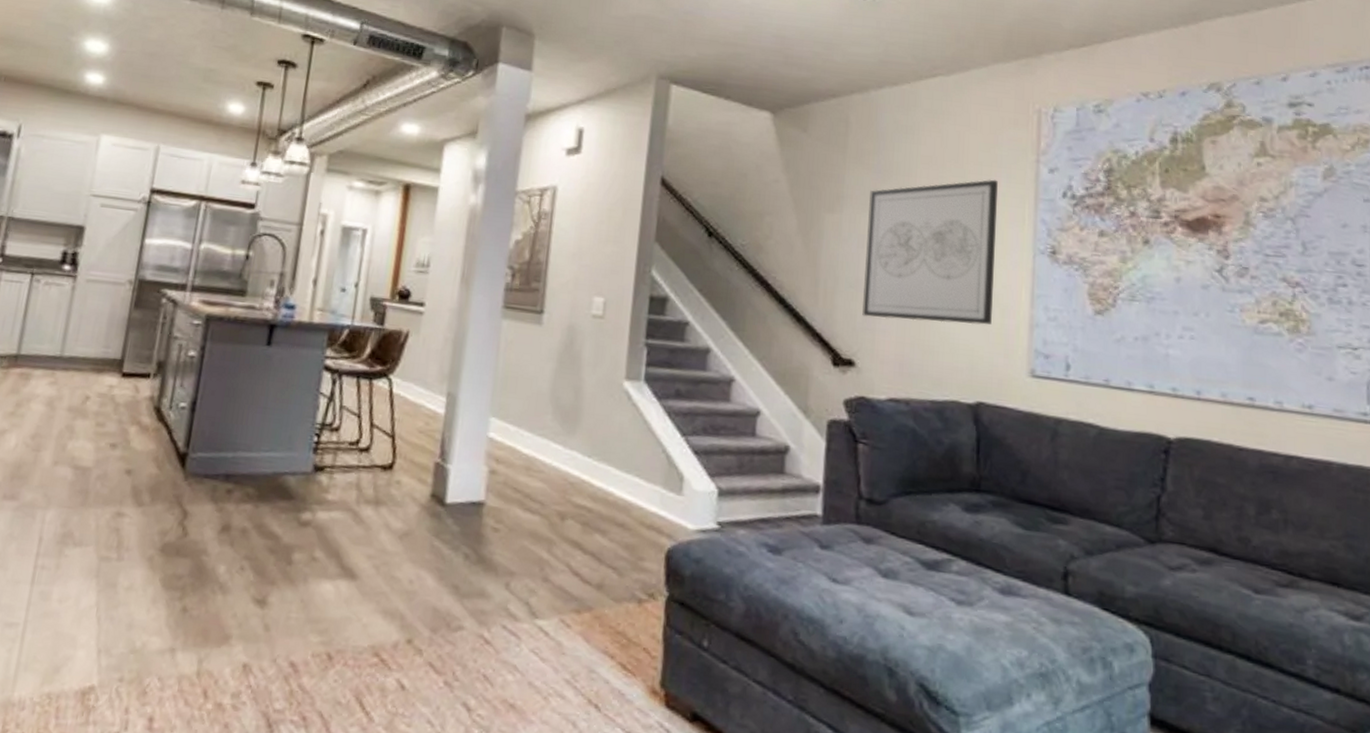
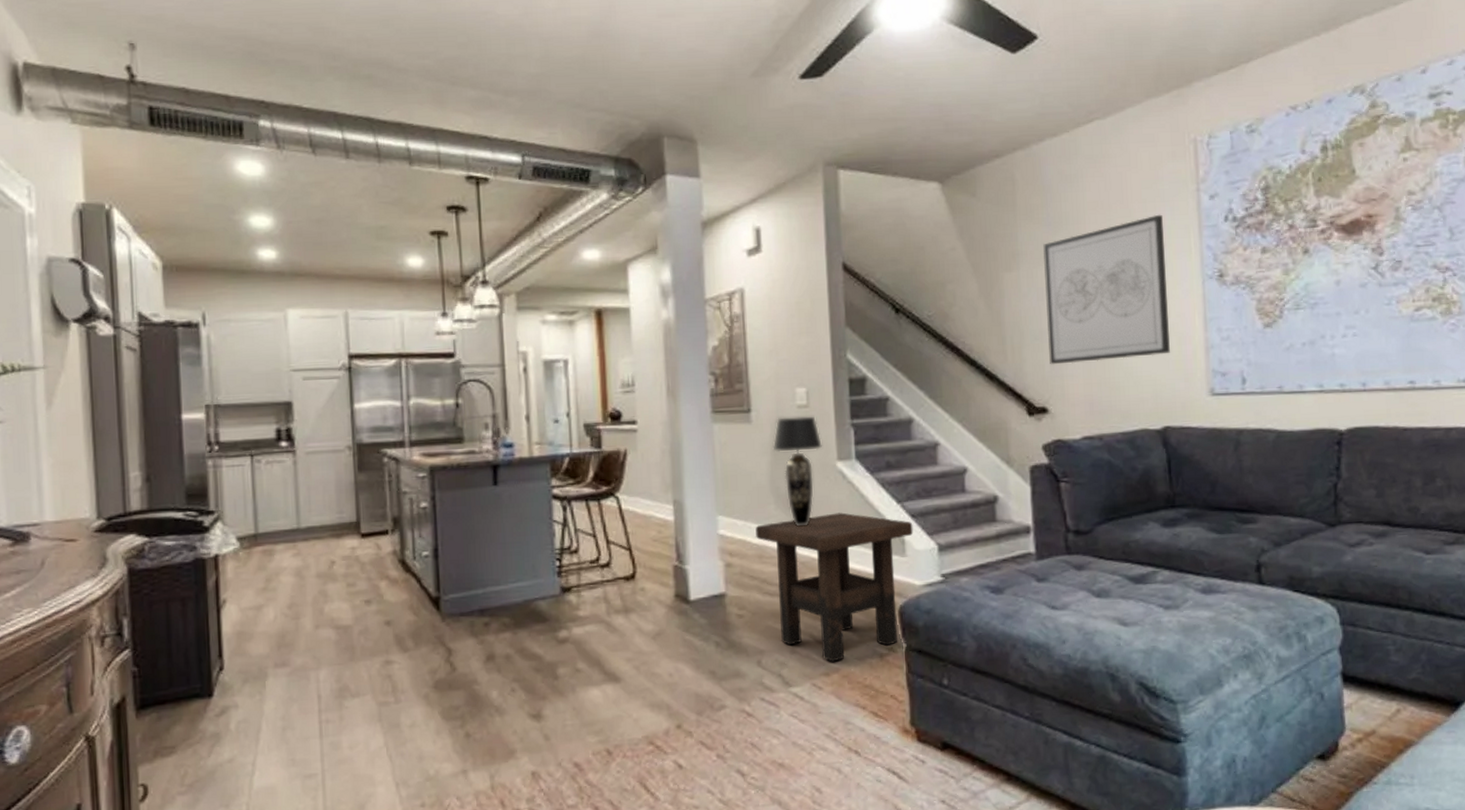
side table: none [527,433,695,599] -> present [755,512,913,662]
table lamp: none [560,324,613,444] -> present [772,416,823,527]

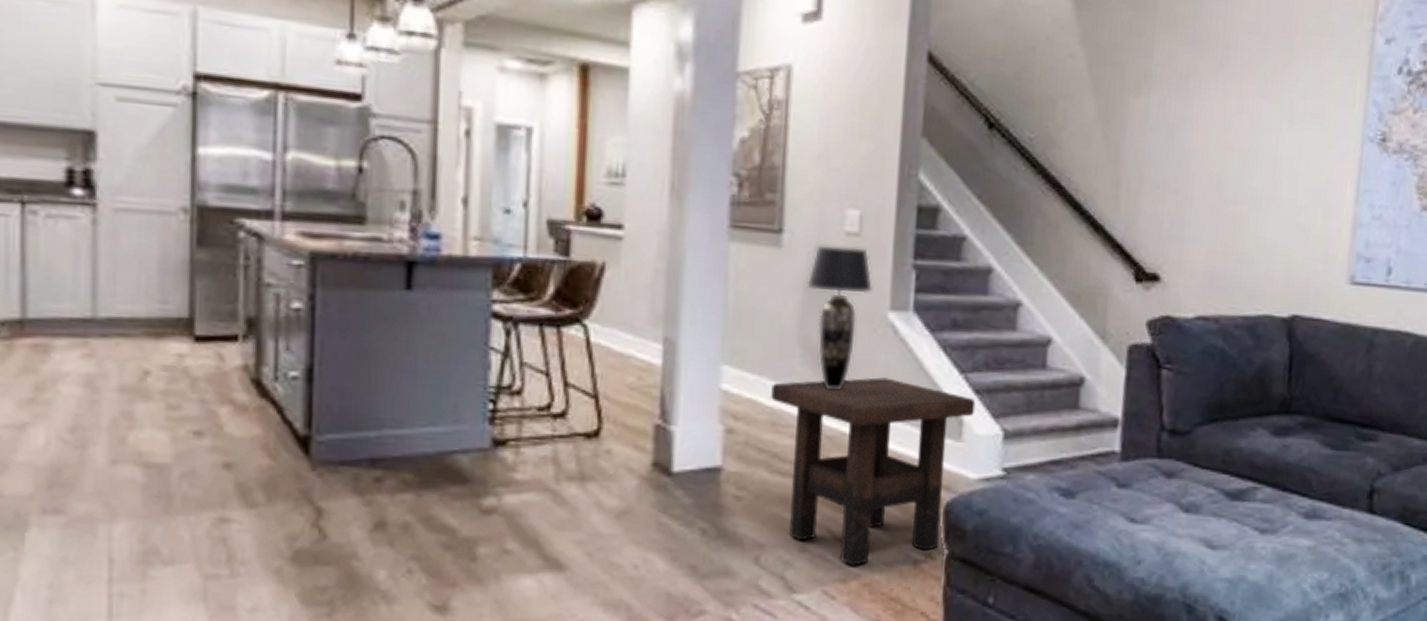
wall art: present [1043,214,1170,365] -> none [1170,52,1328,227]

